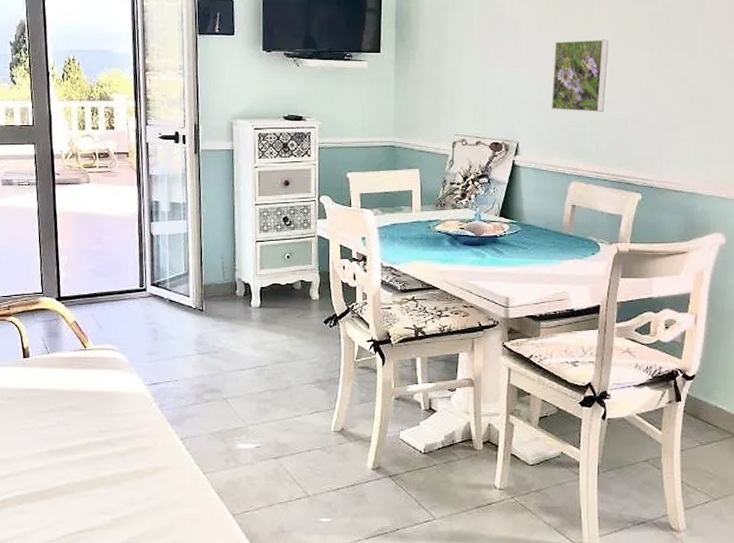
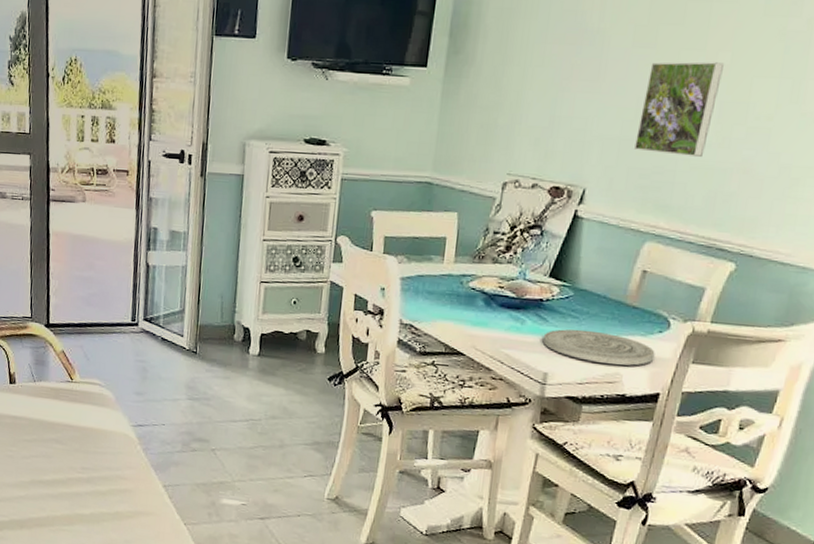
plate: none [501,258,592,285] -> present [542,329,655,366]

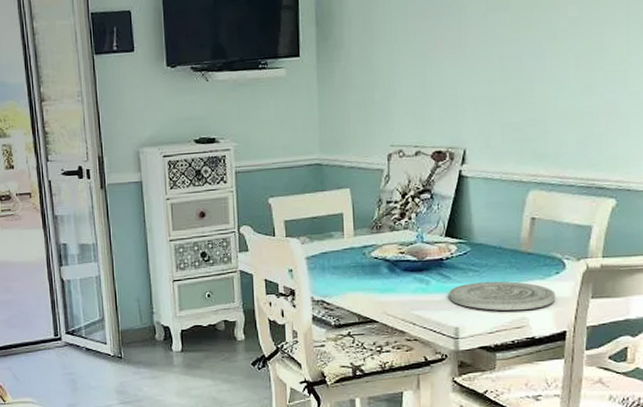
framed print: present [634,61,724,158] -> none [504,15,574,107]

